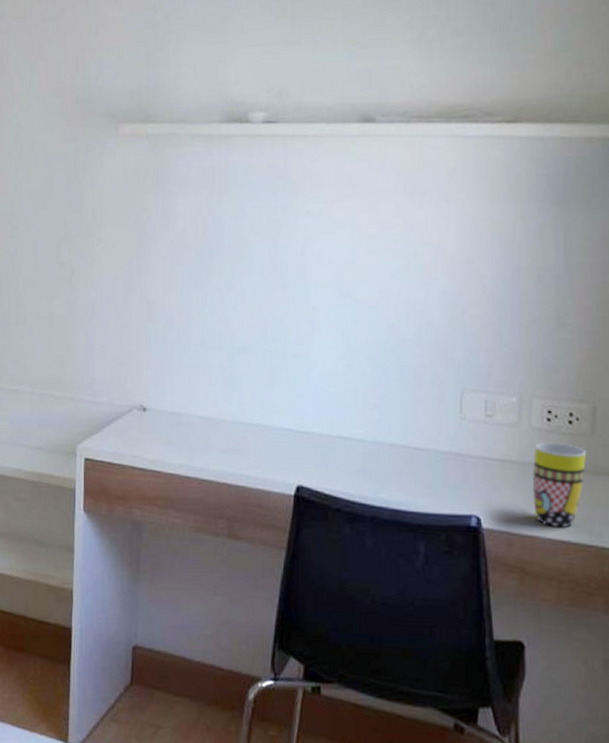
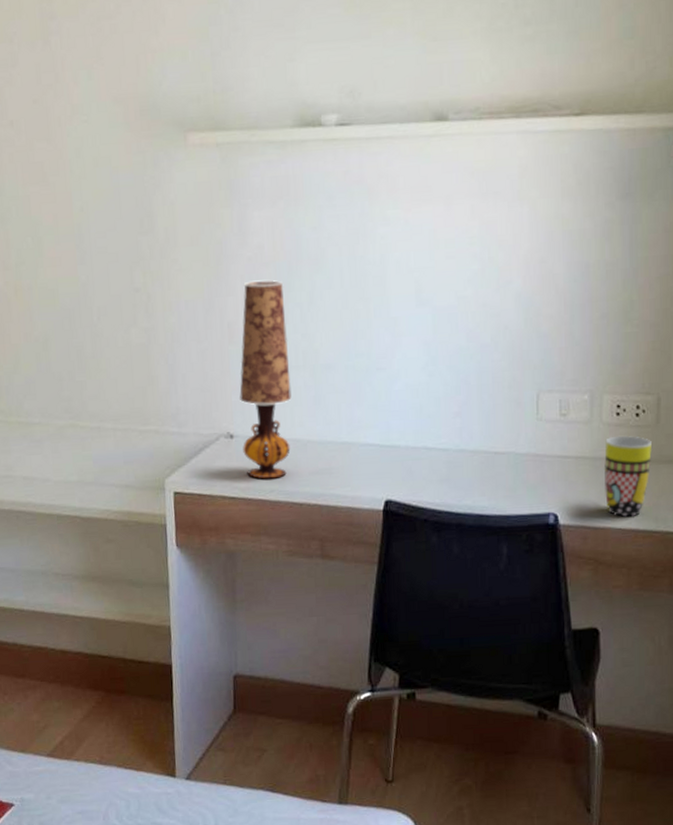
table lamp: none [155,262,206,454] -> present [239,280,292,479]

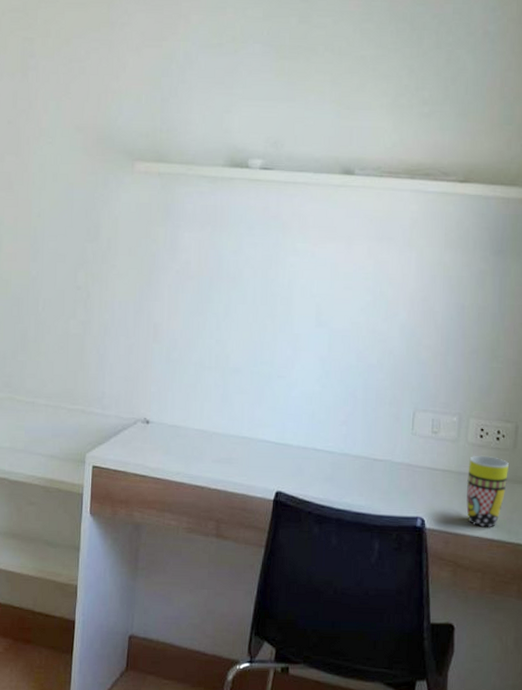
table lamp: present [239,280,292,479] -> none [156,290,205,463]

